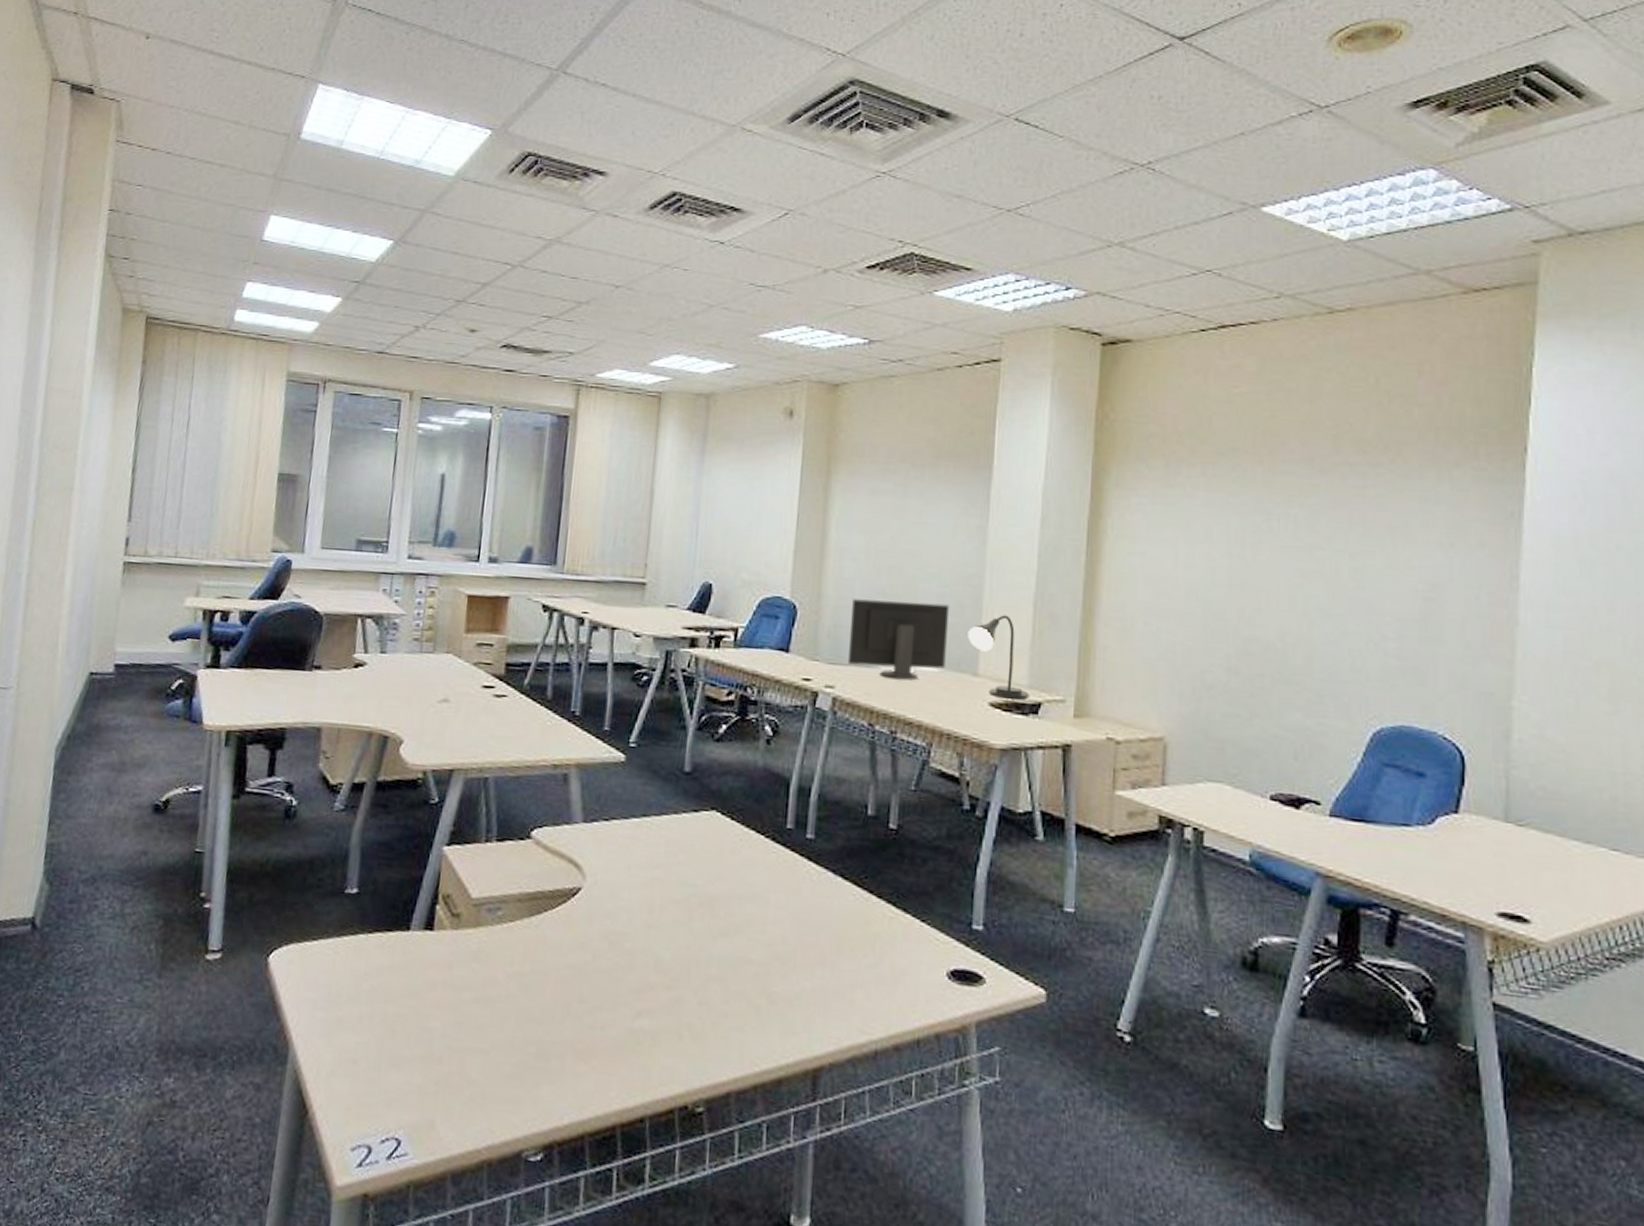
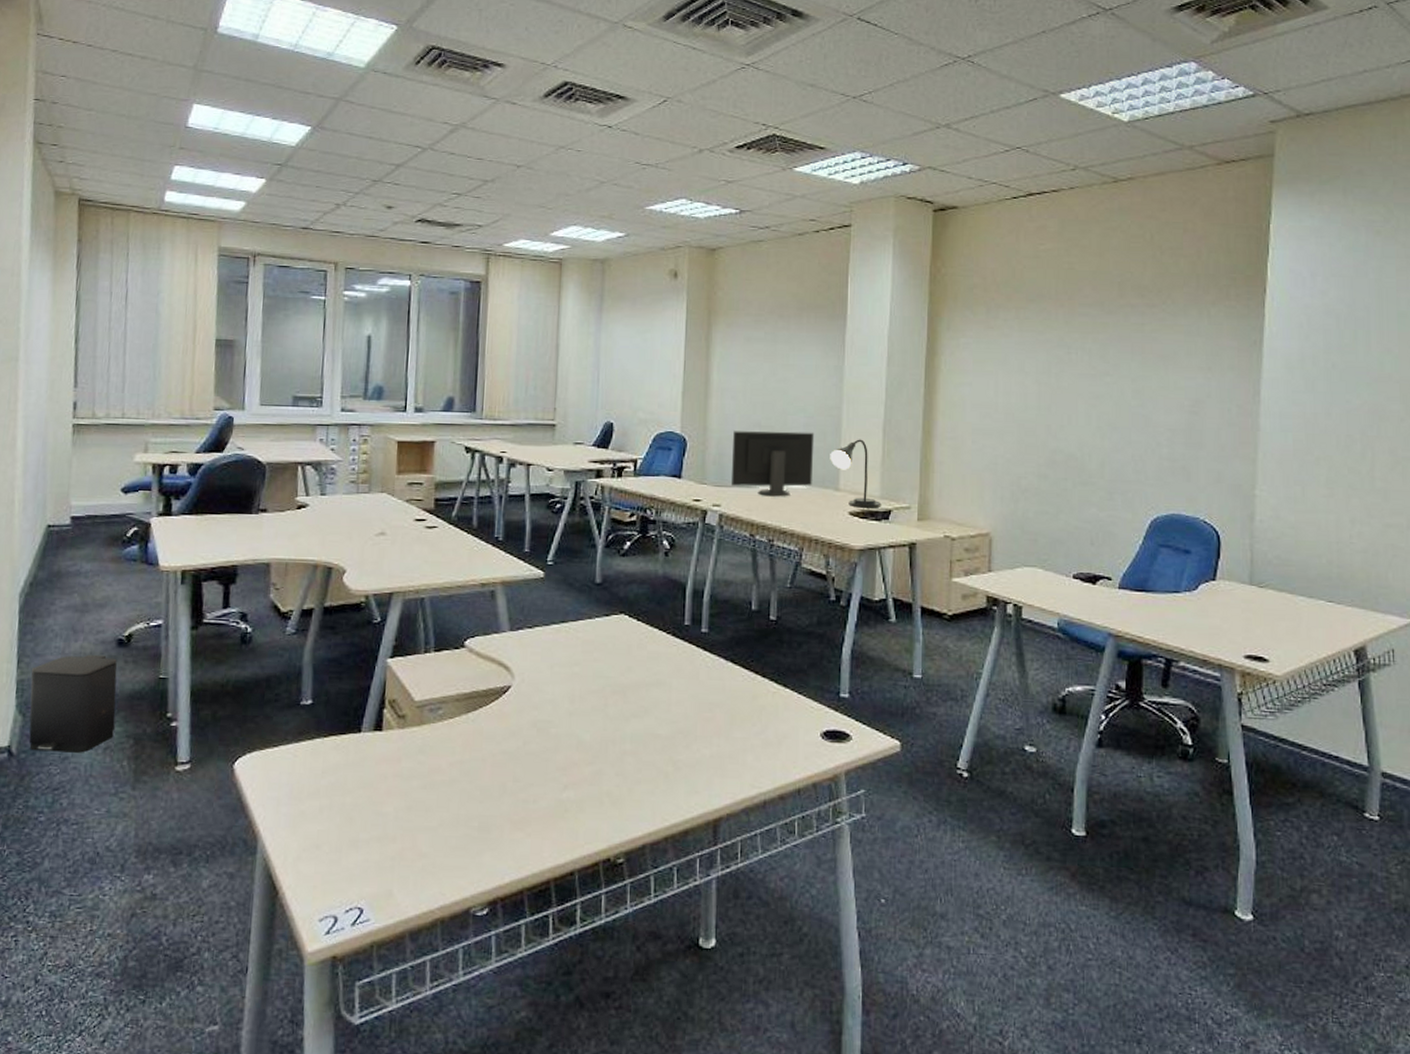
pedal bin: none [54,819,152,931] -> present [29,654,117,753]

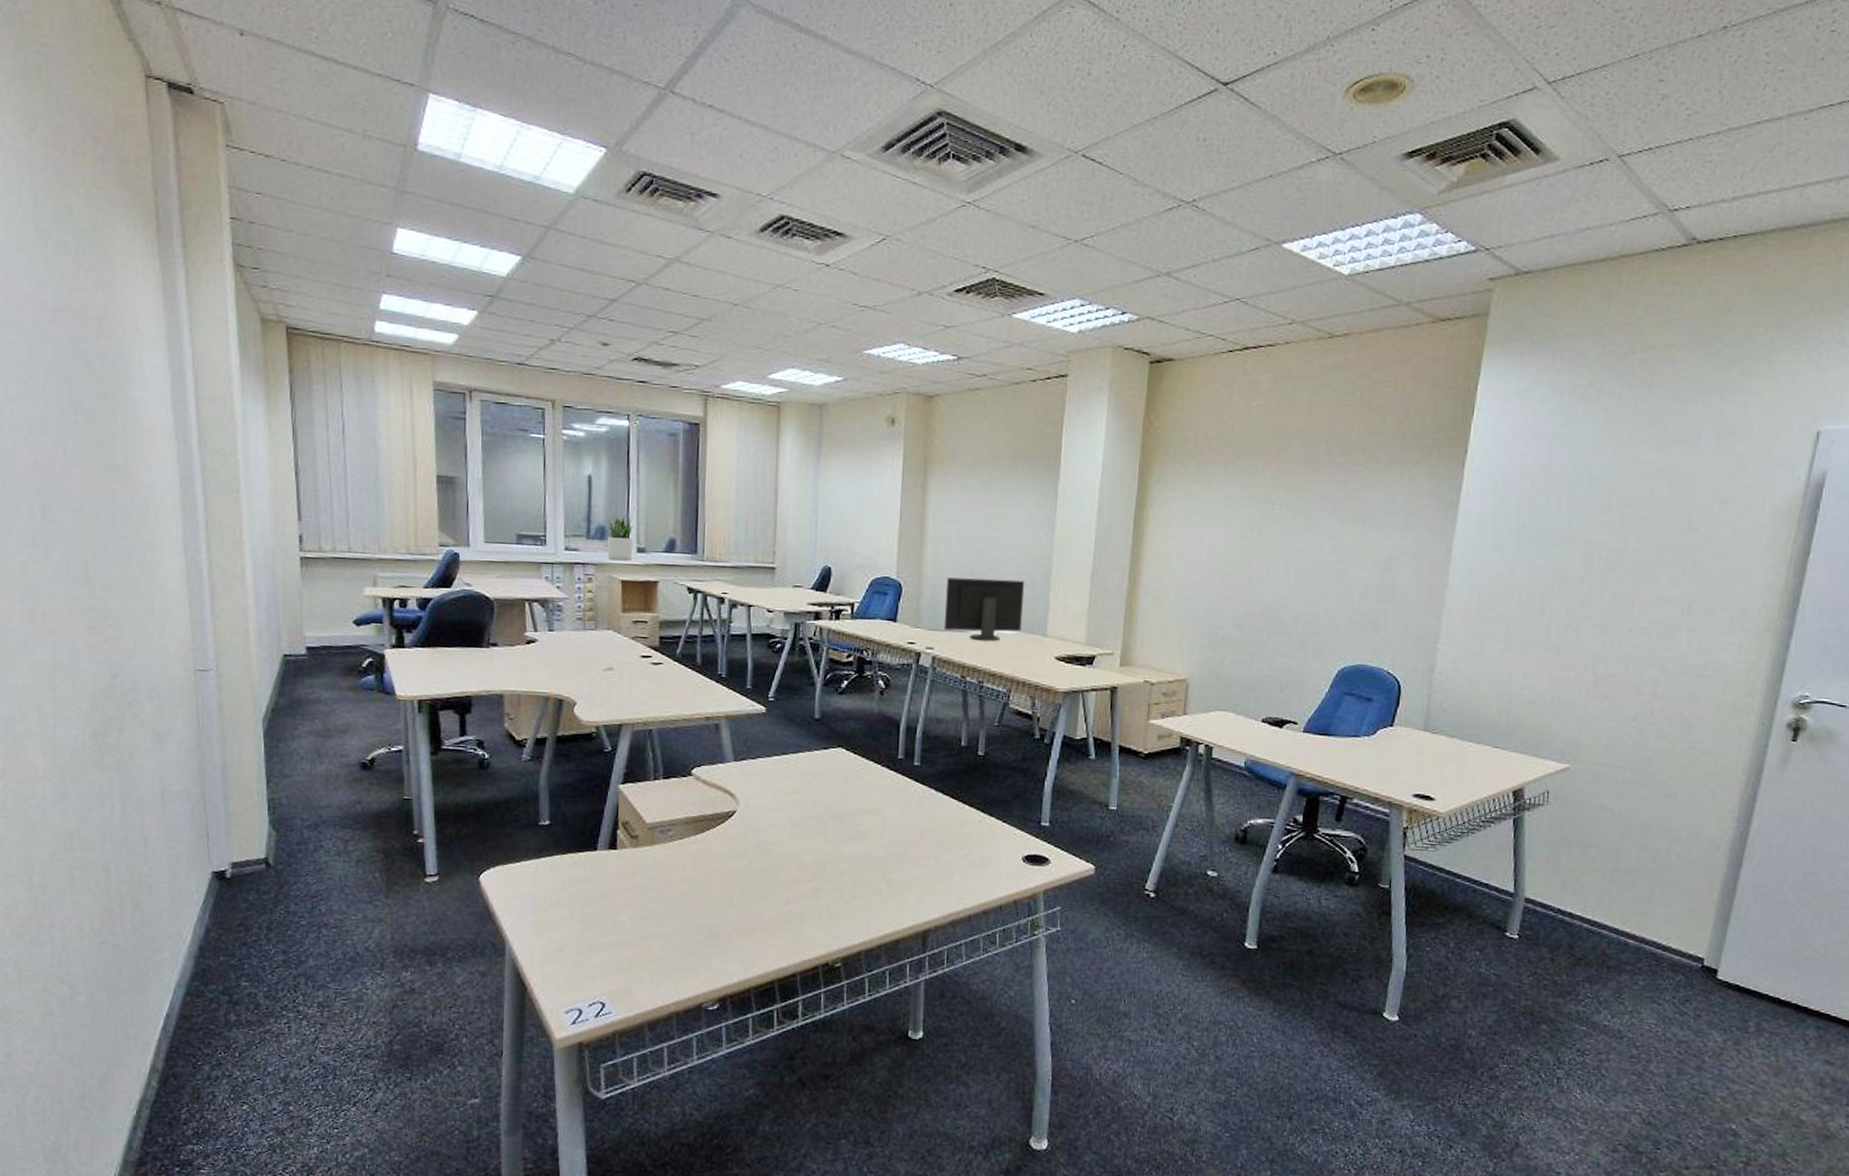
pedal bin: present [29,654,117,753] -> none [280,776,365,865]
planter: none [384,376,411,421] -> present [607,516,633,561]
desk lamp: present [830,439,880,508] -> none [1039,588,1085,654]

